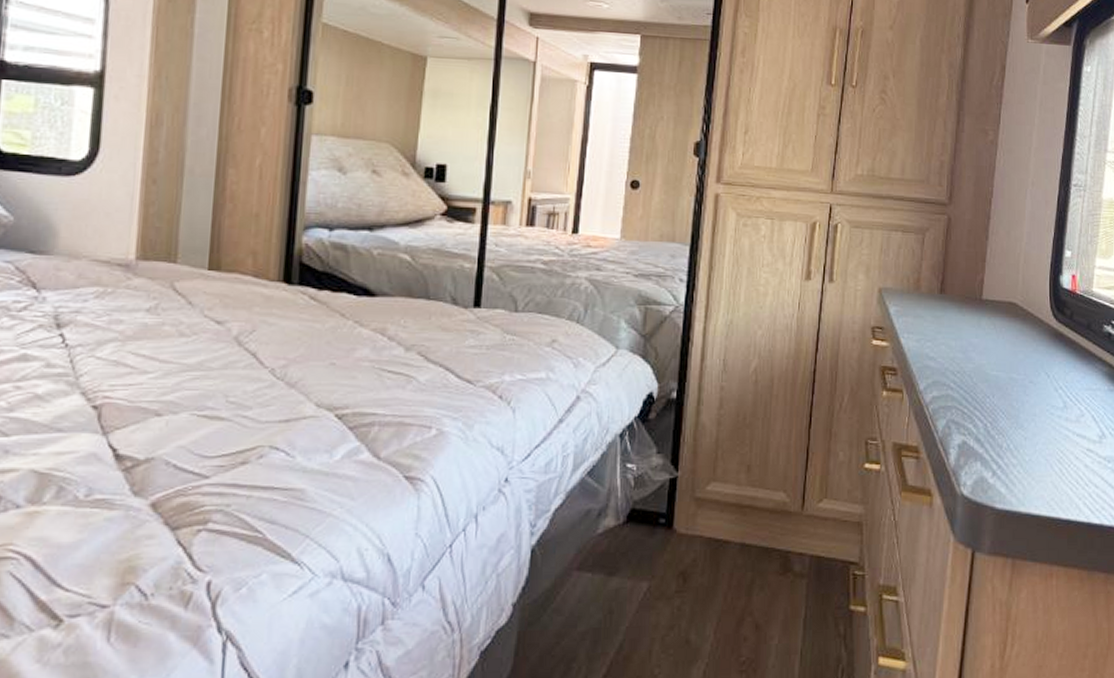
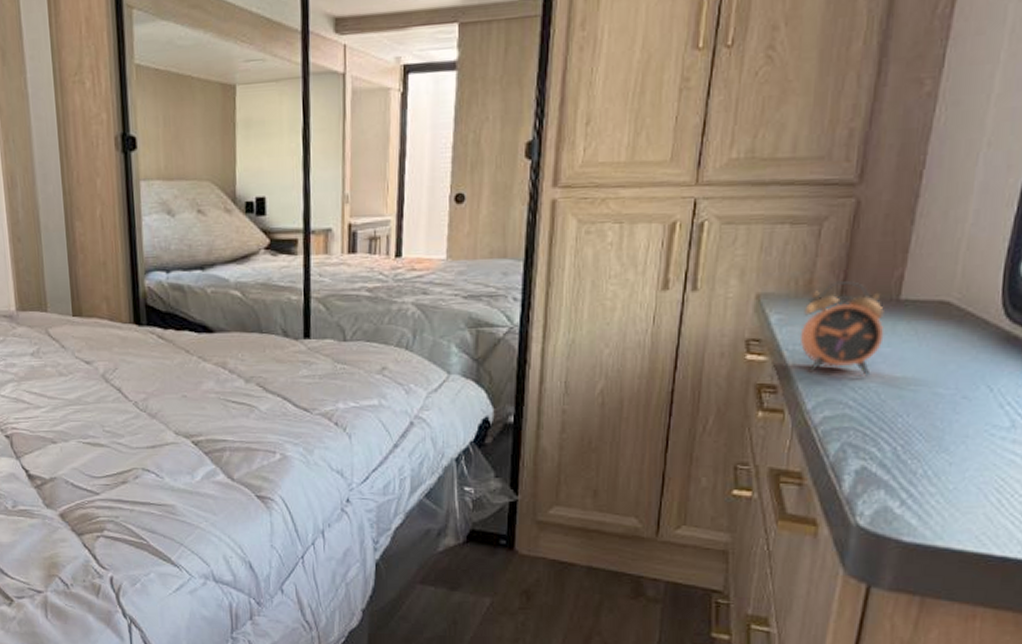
alarm clock: none [912,280,973,362] -> present [799,280,884,376]

